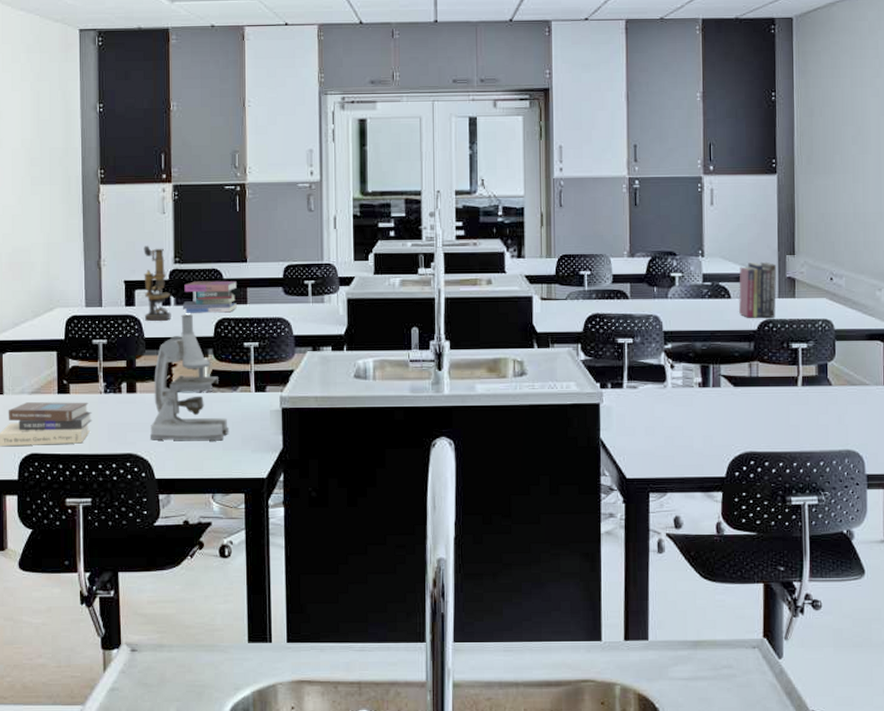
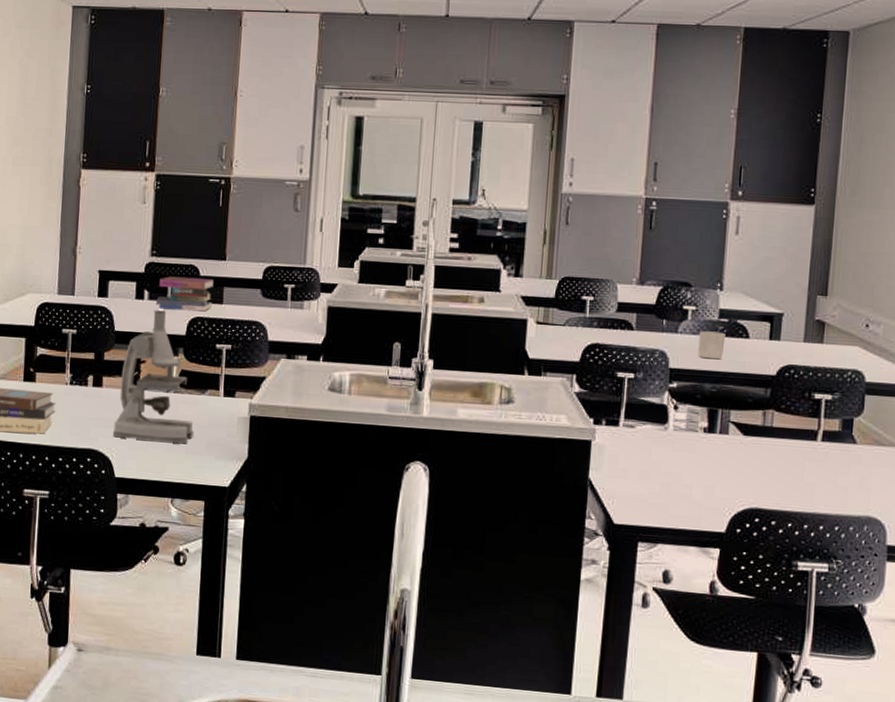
microscope: present [144,246,171,321] -> none [117,236,144,315]
mug: none [686,295,710,320] -> present [697,331,726,360]
books: present [739,261,777,318] -> none [757,300,805,364]

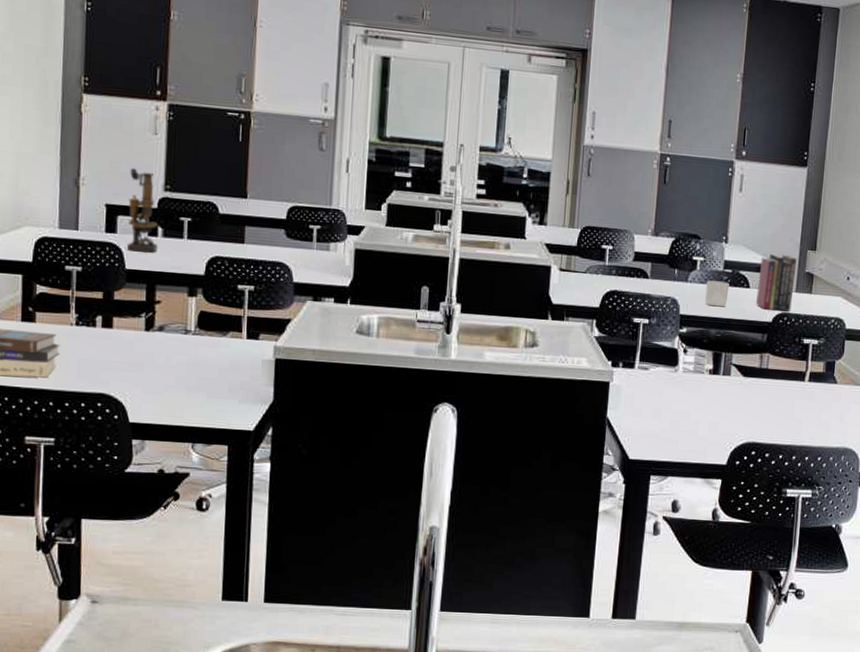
microscope: present [112,310,194,444] -> none [125,248,216,388]
microscope: none [117,236,144,315] -> present [127,168,158,253]
books: present [155,276,214,312] -> none [170,212,234,251]
books: none [757,300,805,364] -> present [756,253,798,312]

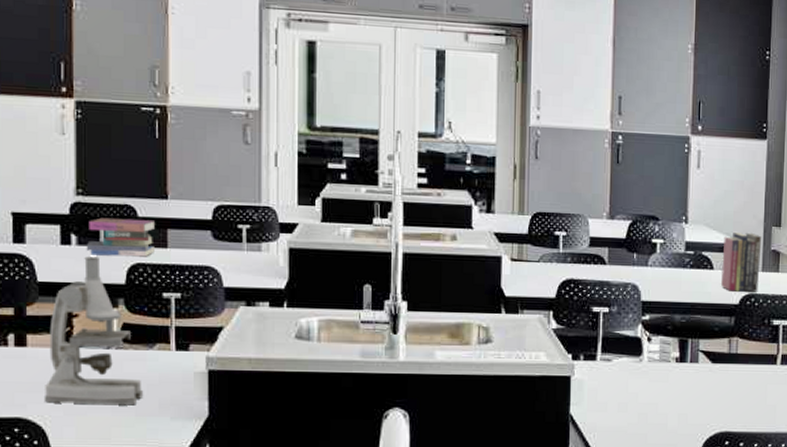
microscope: none [125,248,216,388] -> present [43,256,144,406]
microscope: present [127,168,158,253] -> none [37,172,72,263]
books: none [170,212,234,251] -> present [86,217,155,257]
mug: present [704,280,729,307] -> none [666,263,692,291]

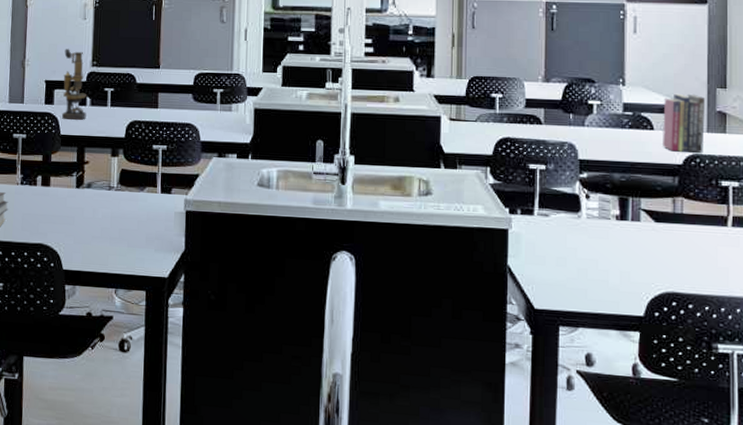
microscope: none [37,172,72,263] -> present [62,49,87,120]
microscope: present [43,256,144,406] -> none [60,115,135,238]
books: present [86,217,155,257] -> none [97,84,149,116]

